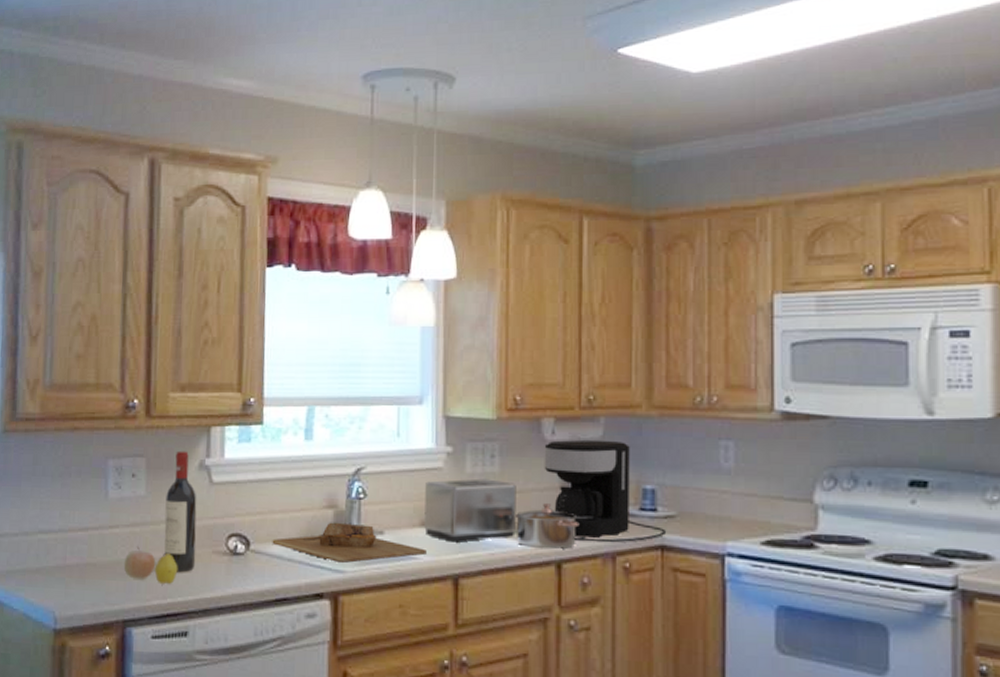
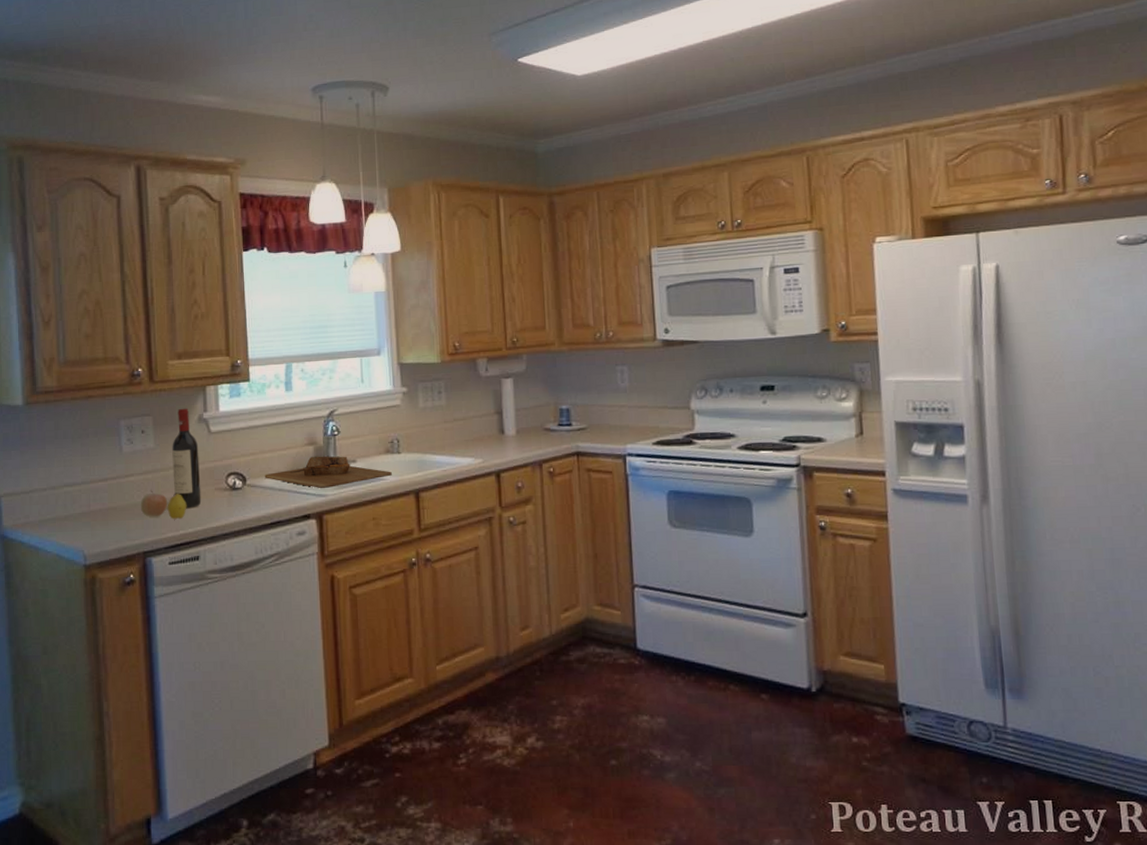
toaster: present [424,478,516,543] -> none [387,411,462,464]
cooking pot: present [516,503,580,550] -> none [461,426,512,463]
coffee maker: present [544,440,665,543] -> none [480,373,579,455]

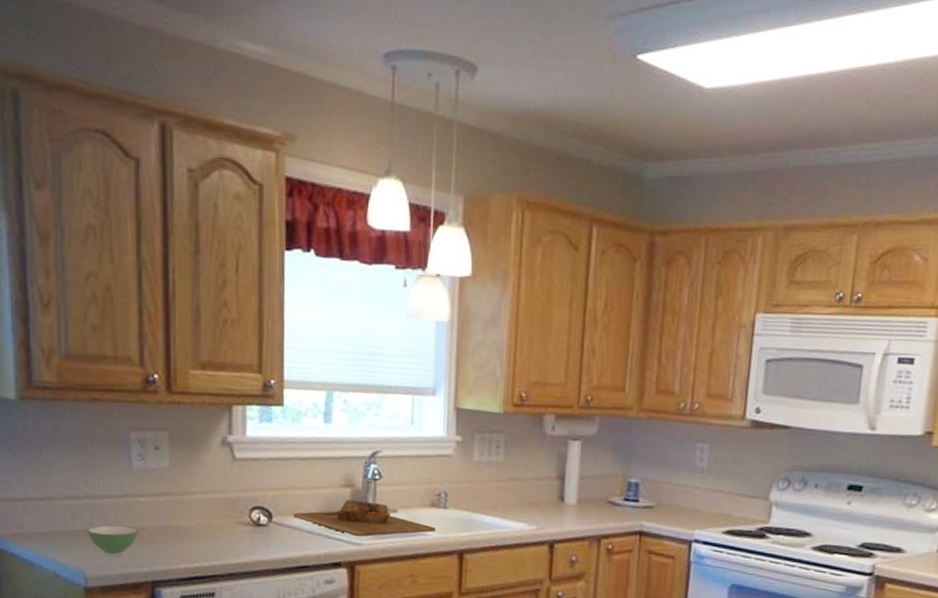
bowl: none [85,504,130,534] -> present [87,525,139,557]
fruit: present [140,489,168,517] -> none [150,513,182,545]
fruit: present [167,494,187,520] -> none [181,522,204,551]
wine bottle: present [172,408,202,509] -> none [189,426,221,541]

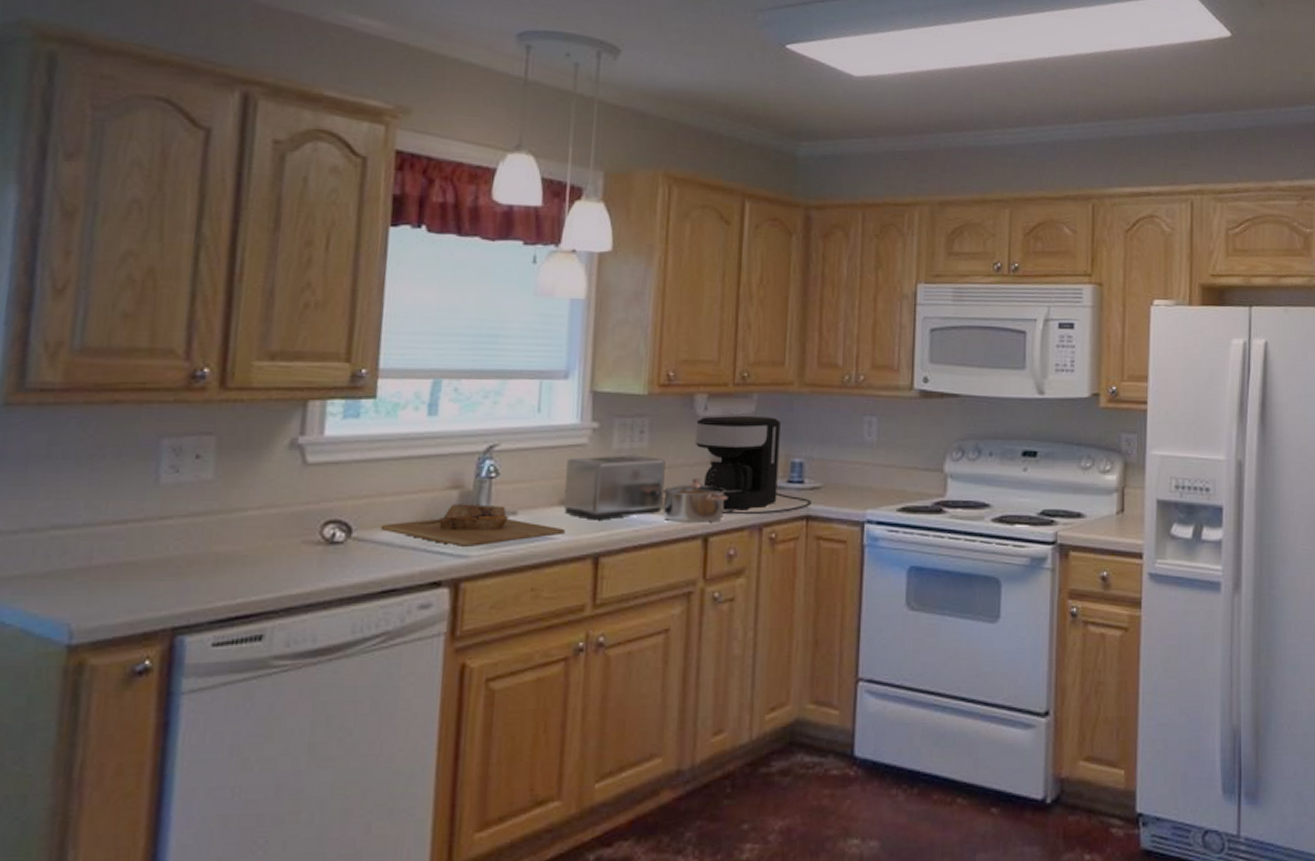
bowl: present [87,525,139,557] -> none [81,558,160,601]
toaster: none [434,466,518,522] -> present [563,454,666,520]
cooking pot: none [516,491,572,532] -> present [663,478,728,524]
coffee maker: none [543,435,645,528] -> present [695,416,811,515]

